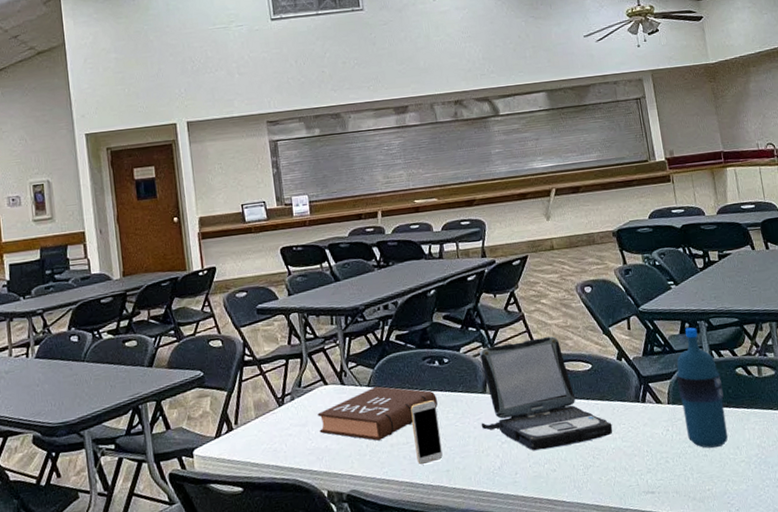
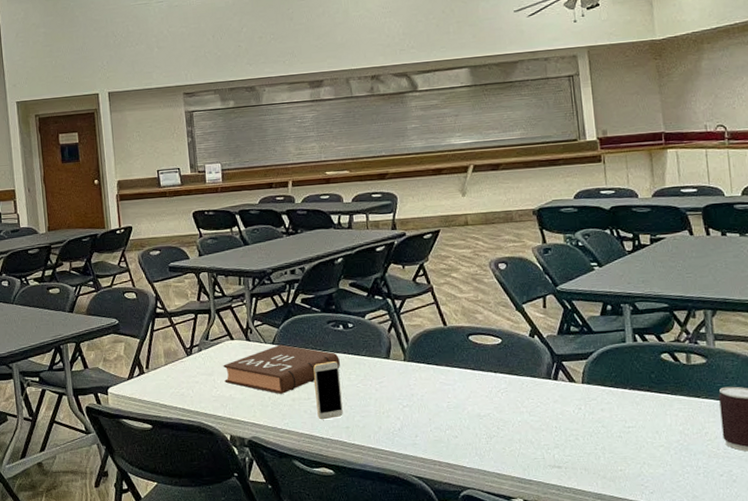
laptop: present [480,336,613,451] -> none [383,309,520,417]
water bottle: present [676,327,729,448] -> none [594,310,647,431]

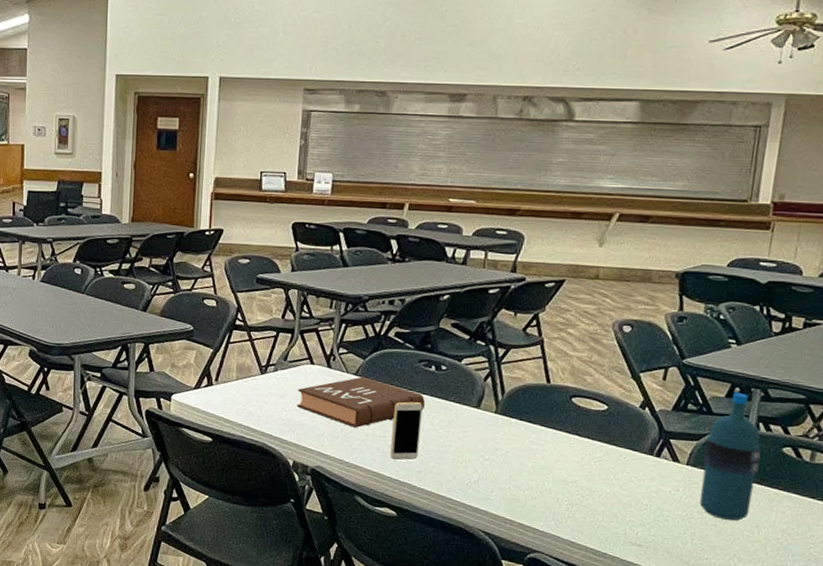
water bottle: none [594,310,647,431] -> present [700,392,762,521]

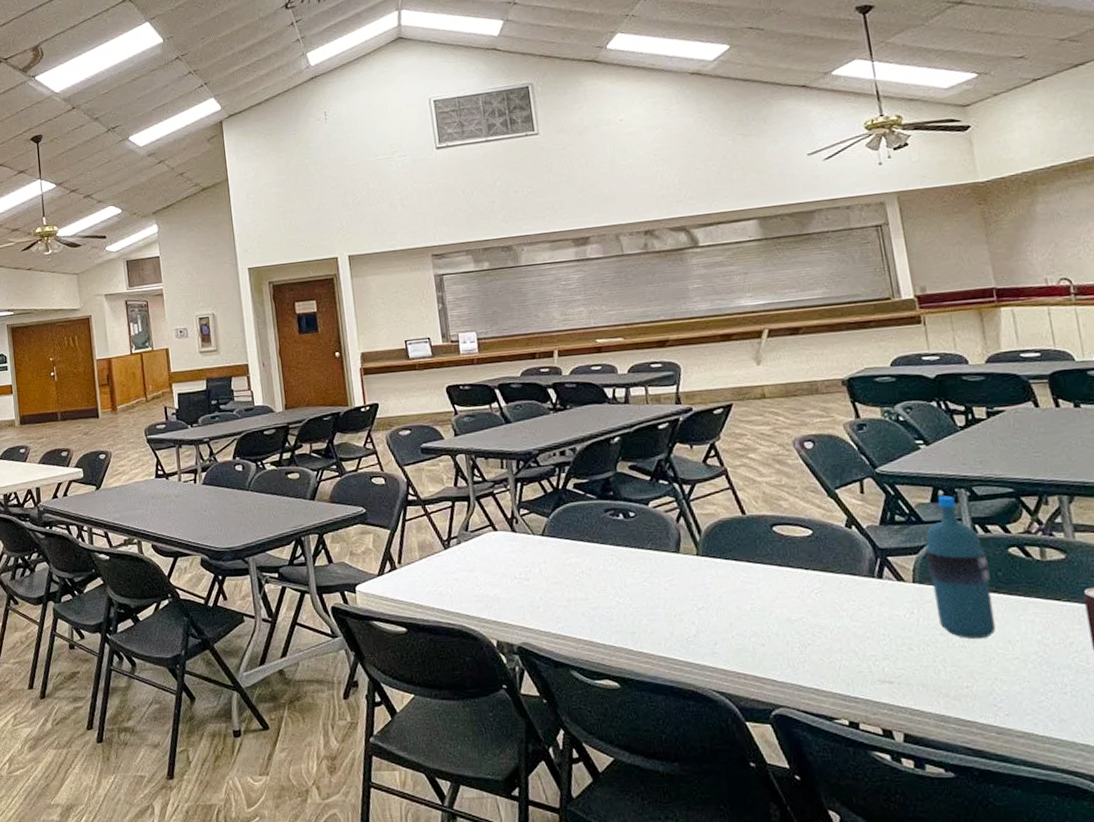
book: present [297,376,425,428] -> none [486,536,622,593]
smartphone: present [390,402,423,461] -> none [590,556,628,624]

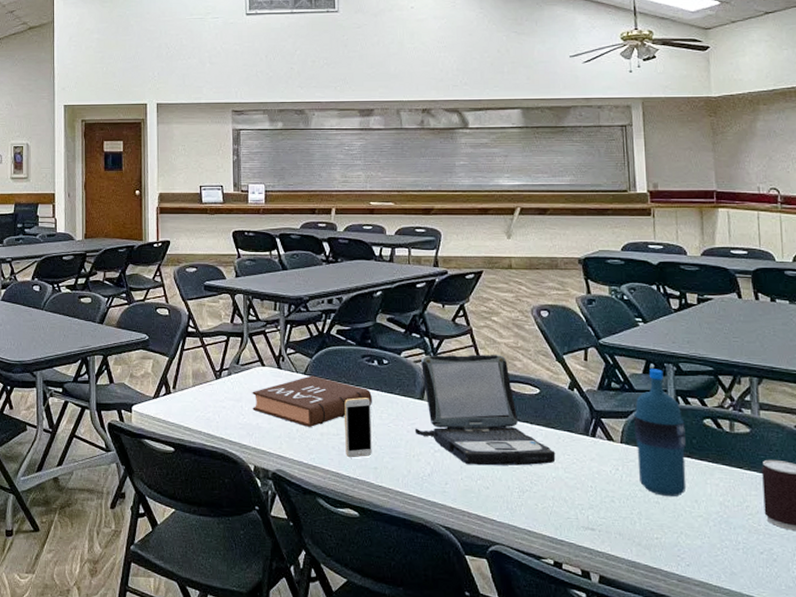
book: none [486,536,622,593] -> present [252,375,372,427]
smartphone: none [590,556,628,624] -> present [344,398,372,458]
laptop: none [672,496,839,621] -> present [414,354,556,466]

